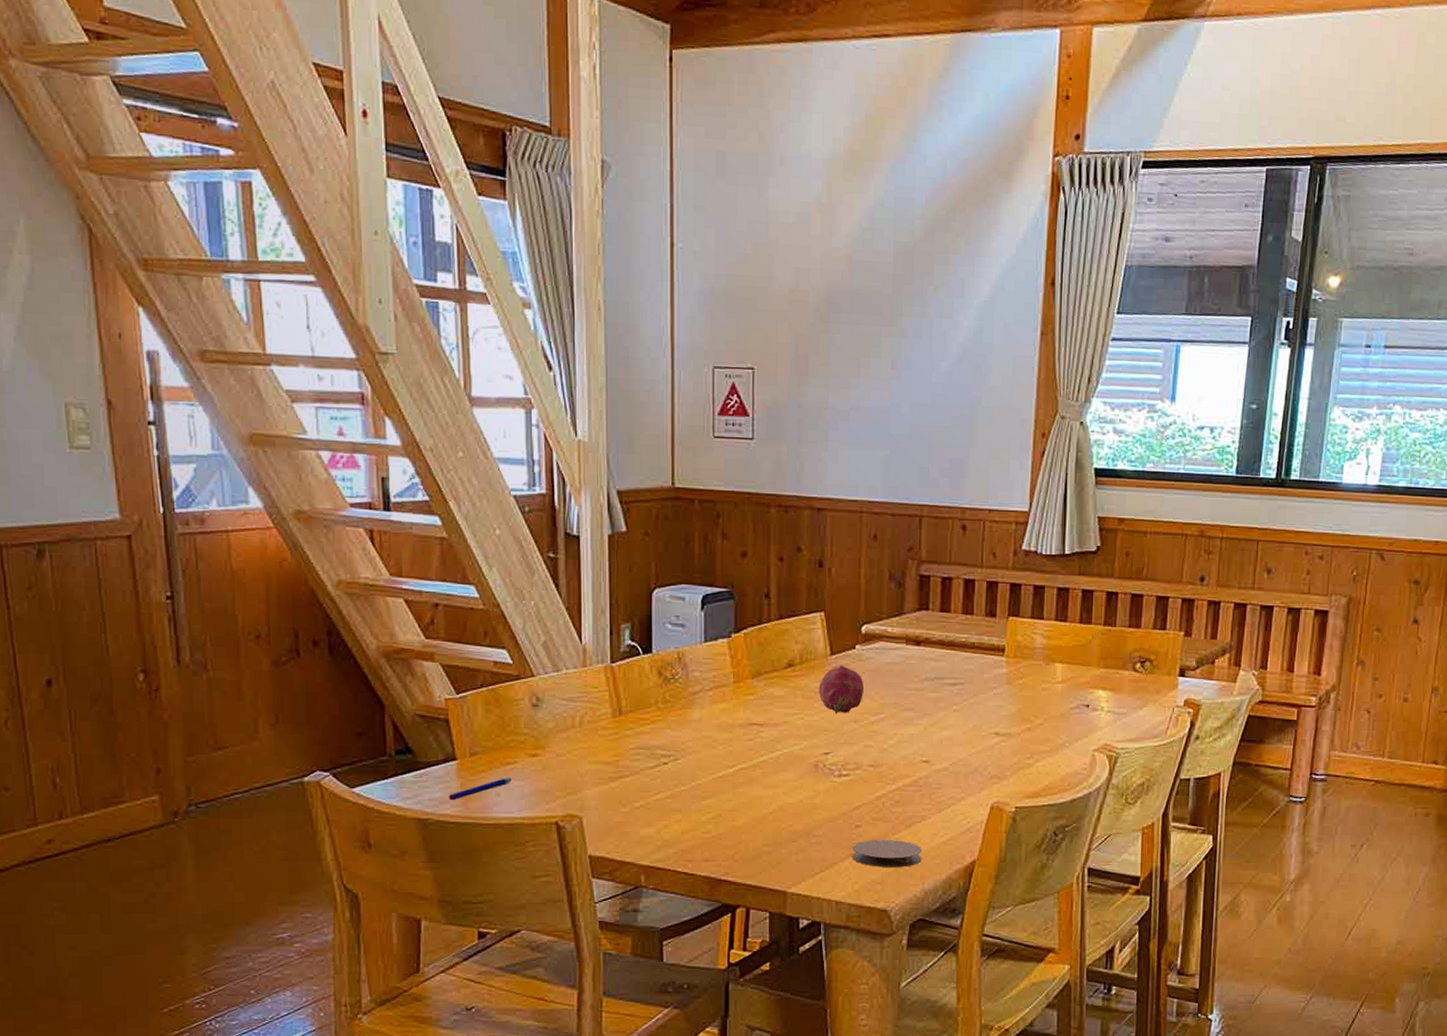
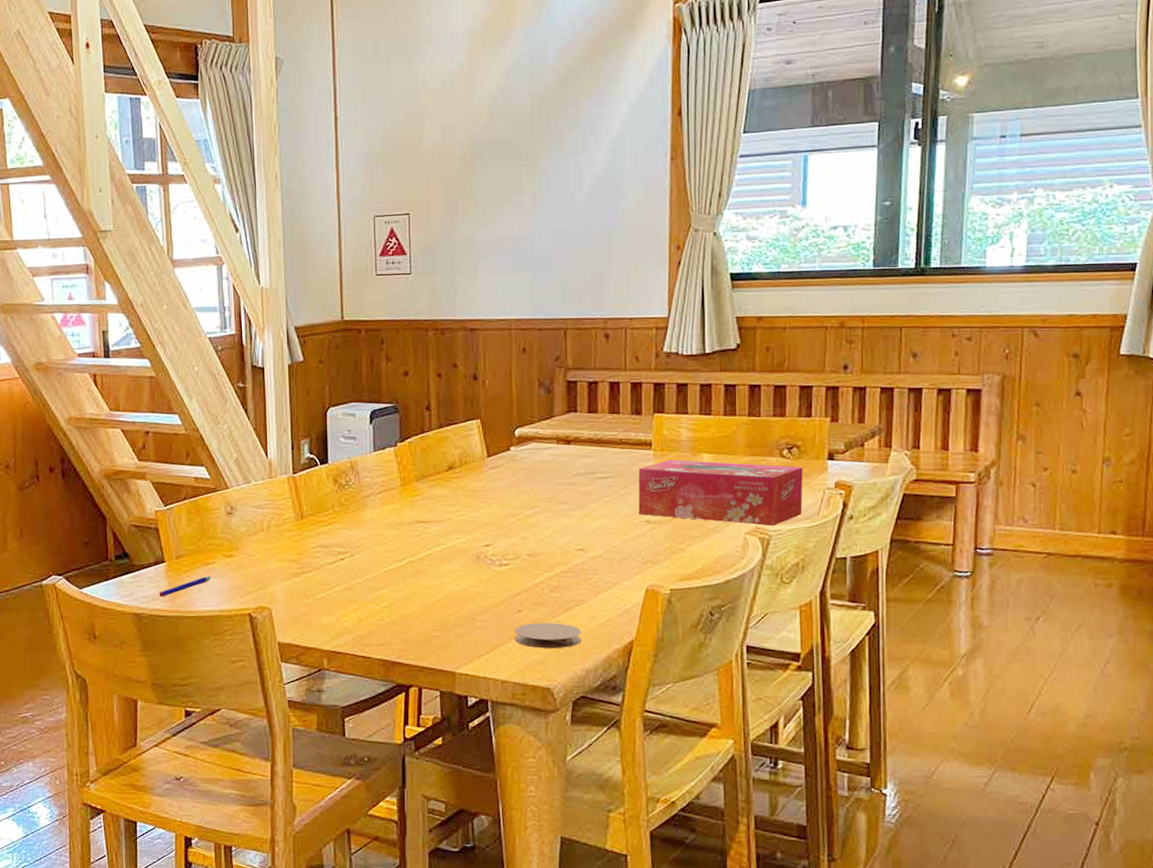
fruit: present [818,665,864,714] -> none [477,465,519,510]
tissue box: none [987,668,1154,744] -> present [638,459,803,526]

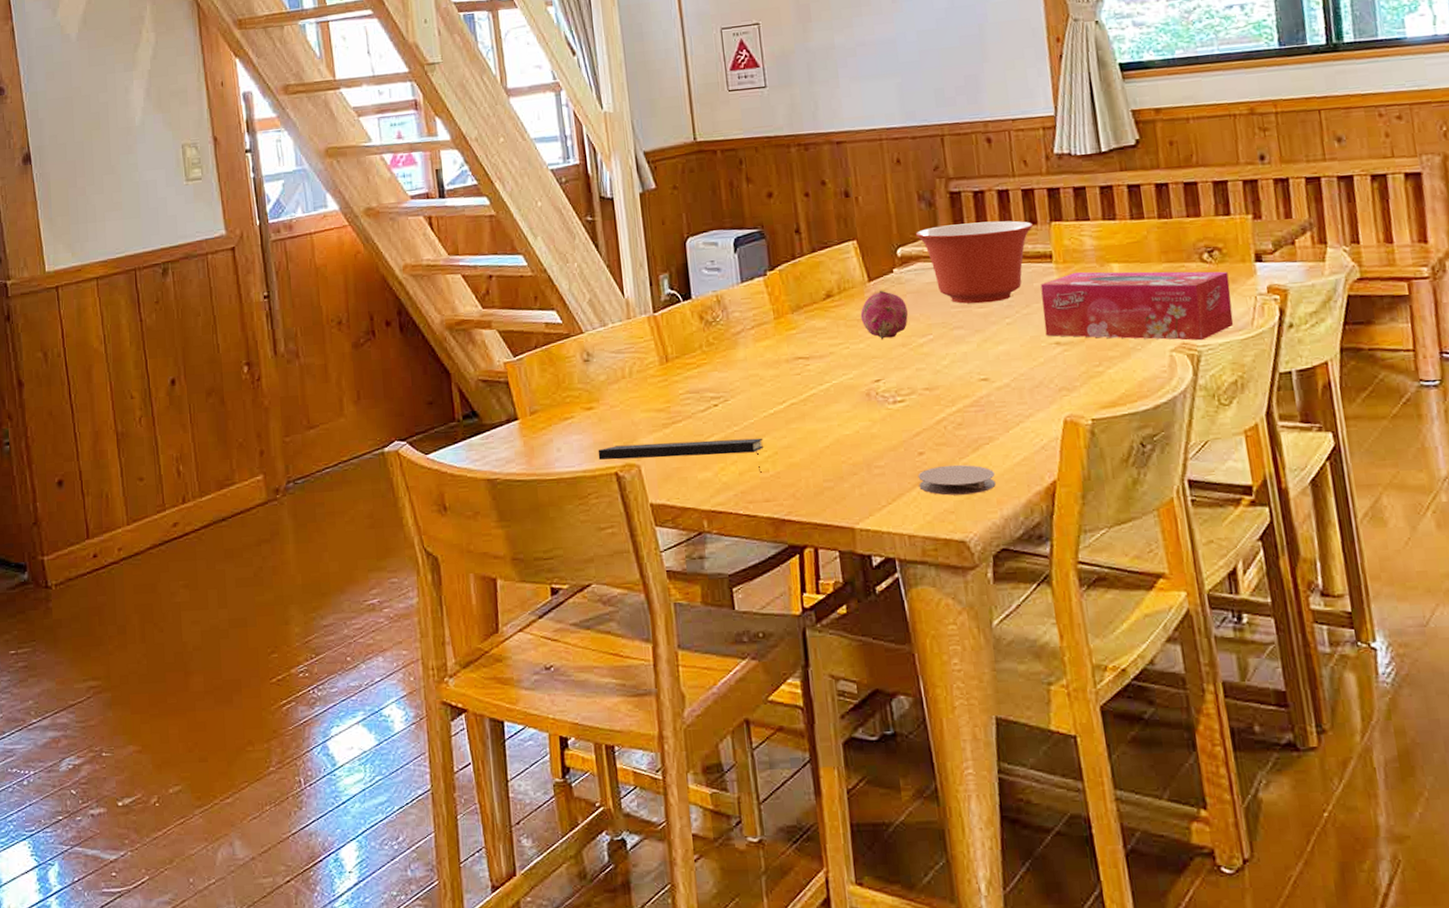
pen: present [159,575,211,597] -> none [513,431,570,459]
notepad: none [234,589,382,620] -> present [598,437,764,473]
fruit: none [477,465,519,510] -> present [860,290,908,340]
mixing bowl: none [533,409,637,483] -> present [915,220,1033,304]

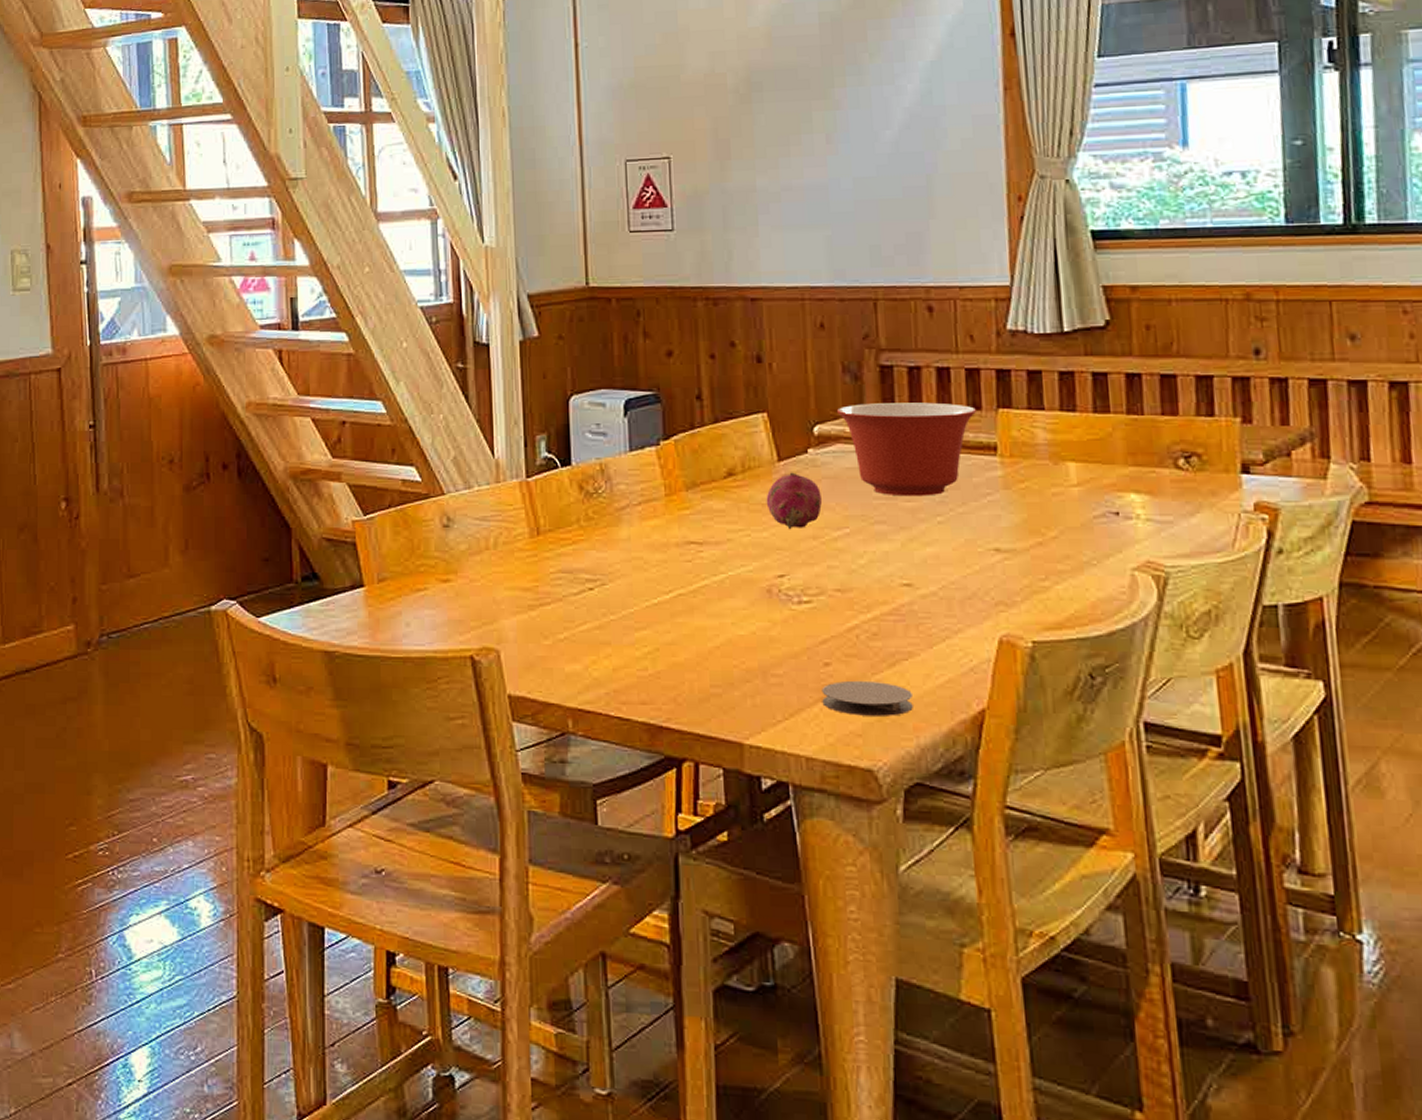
notepad: present [598,437,764,473] -> none [452,625,644,671]
tissue box: present [1040,271,1234,341] -> none [981,469,1211,561]

